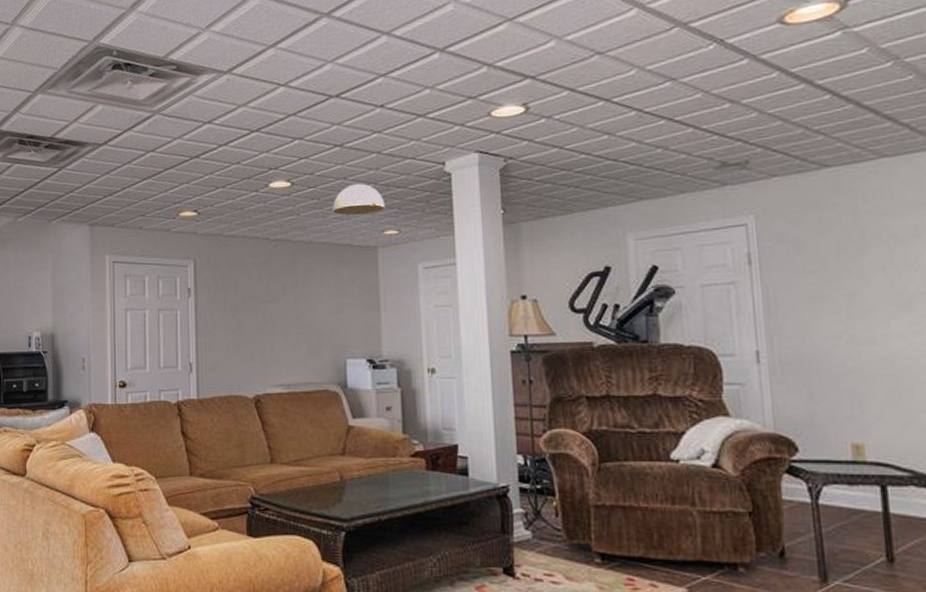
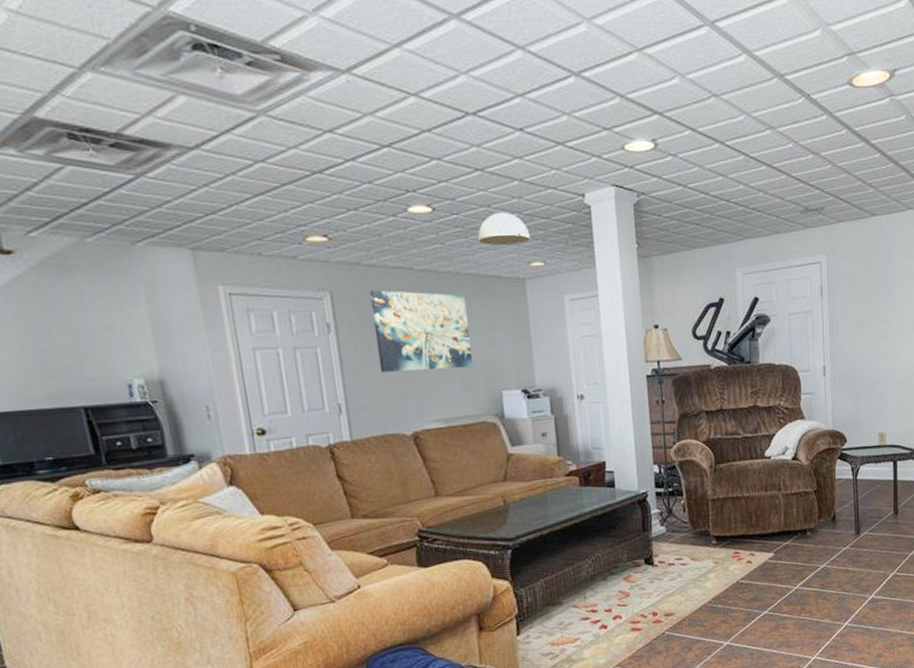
wall art: none [228,258,318,335] -> present [369,290,473,373]

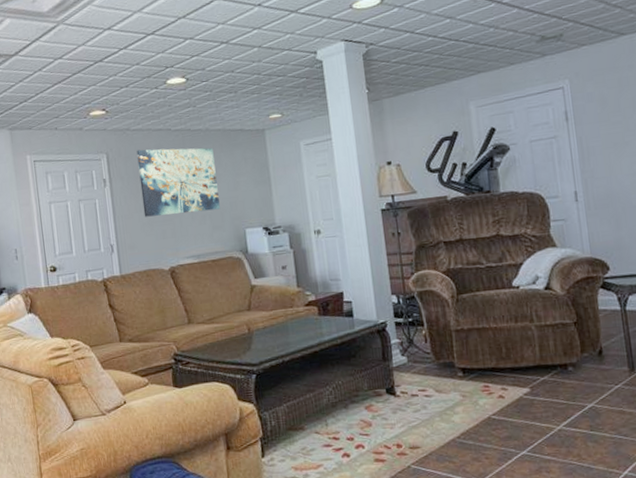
ceiling light: present [477,212,531,246] -> none [223,74,269,104]

